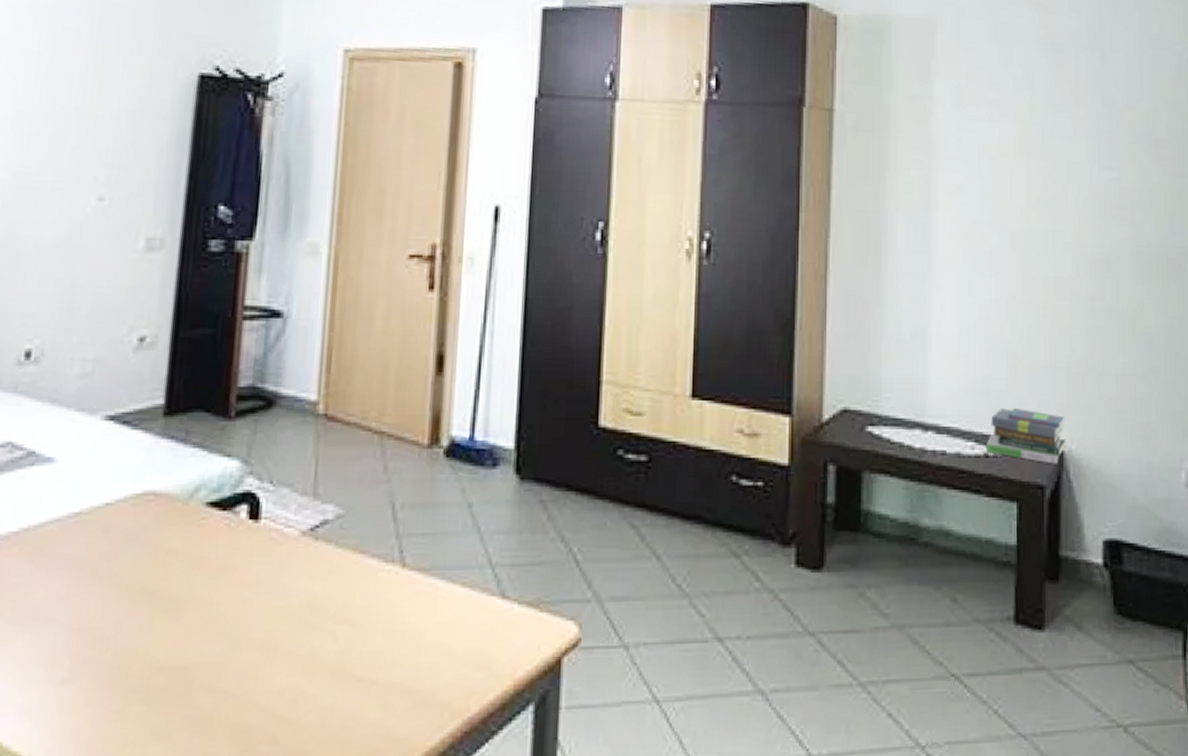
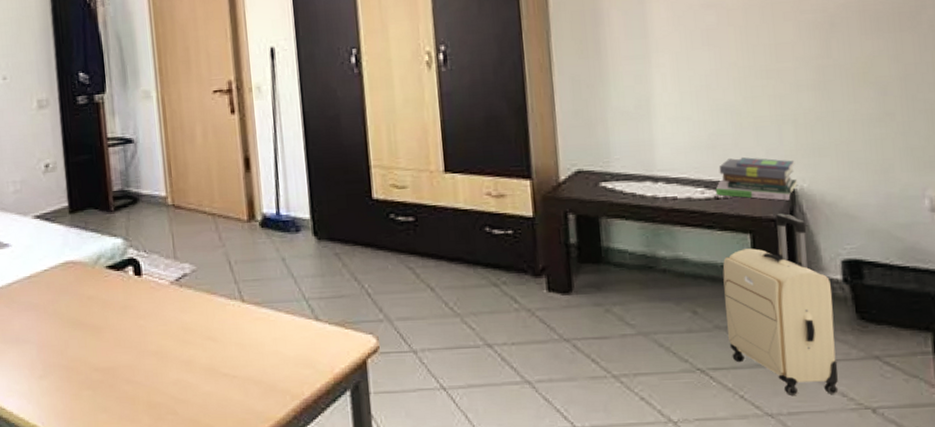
suitcase: none [986,480,1094,710] -> present [722,214,839,395]

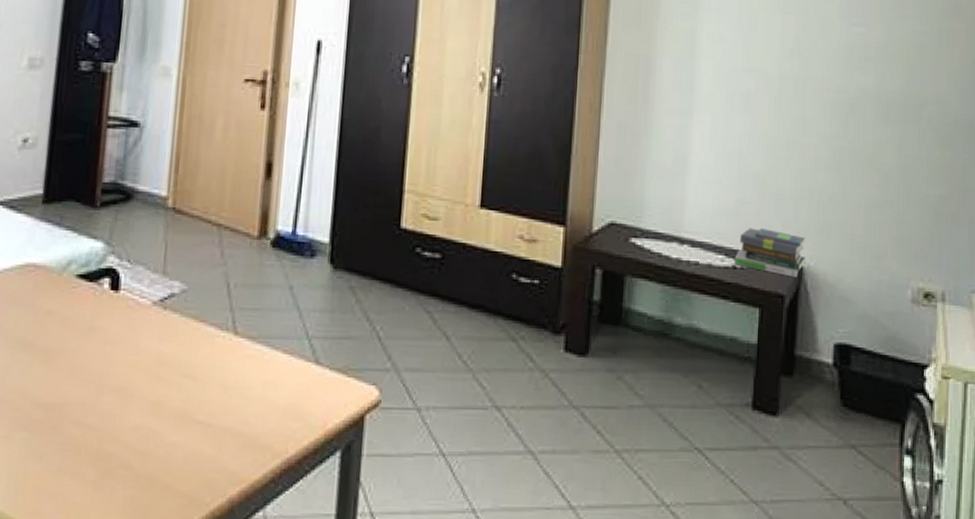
suitcase: present [722,214,839,395] -> none [727,290,823,483]

